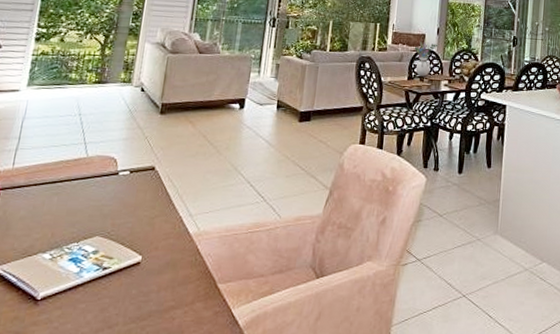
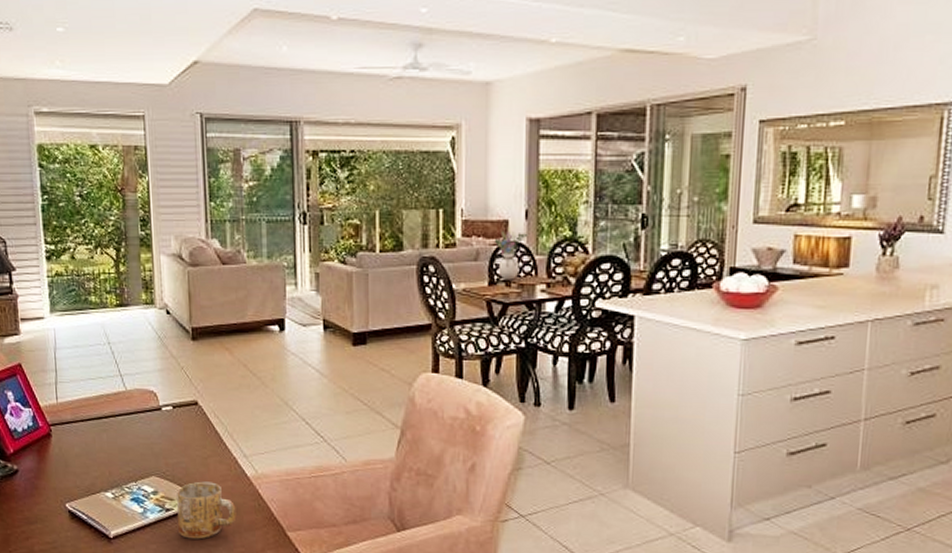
mug: none [111,240,174,296] -> present [177,481,237,539]

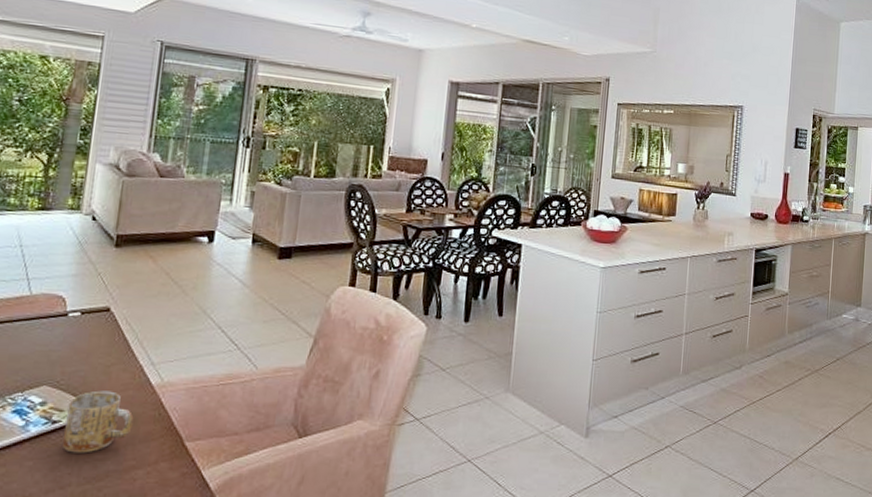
bouquet: present [494,226,528,280] -> none [414,165,443,209]

